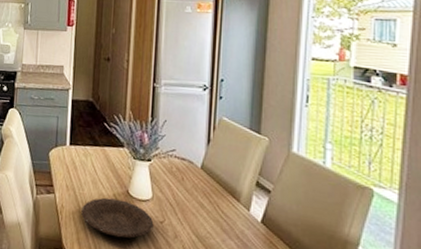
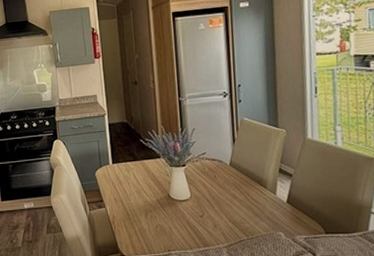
plate: present [81,197,154,239] -> none [131,203,195,235]

